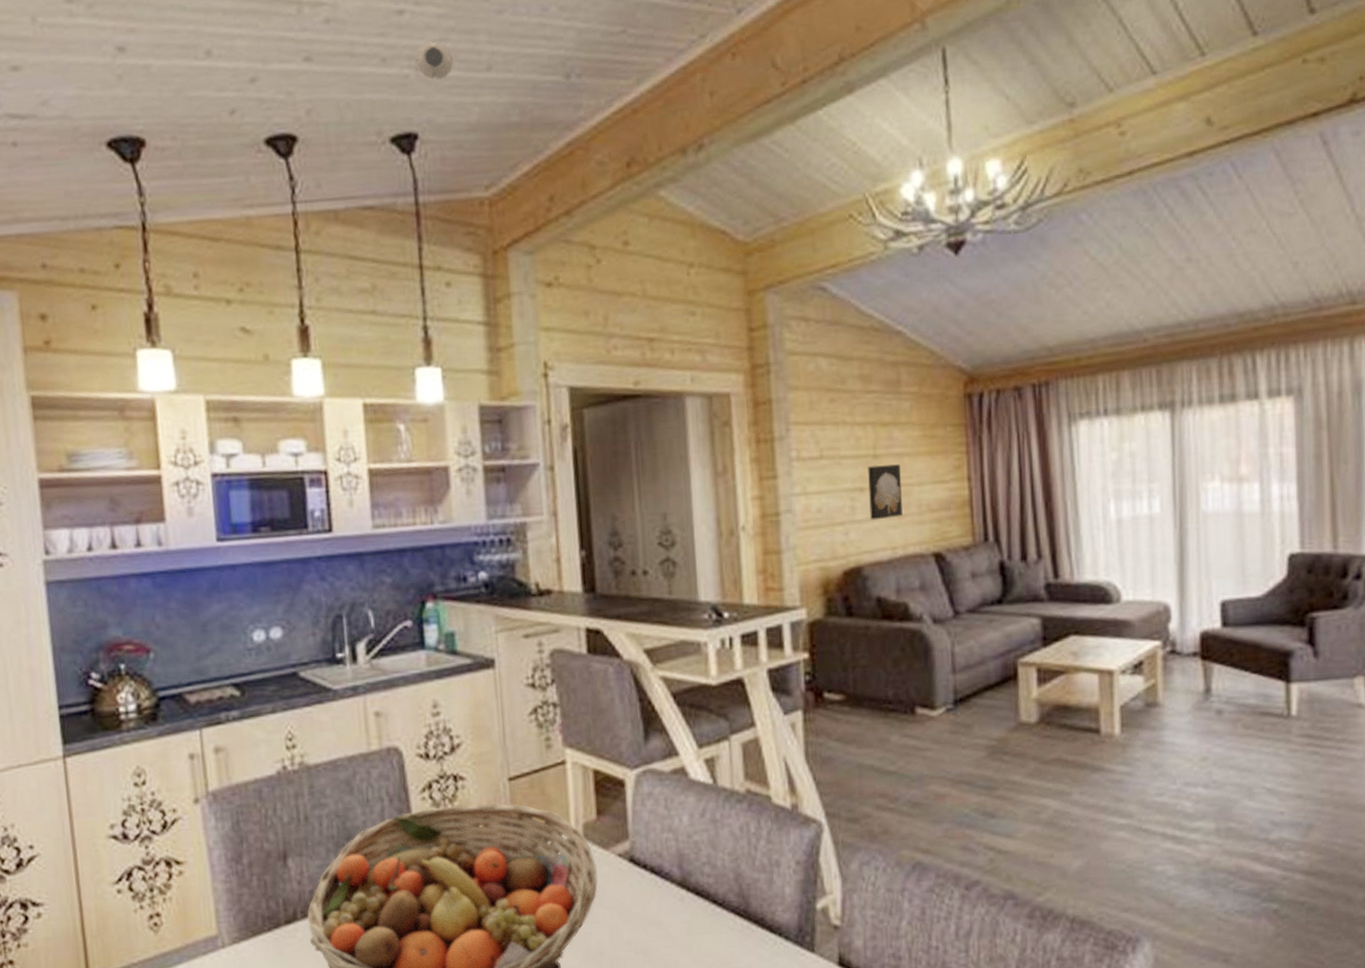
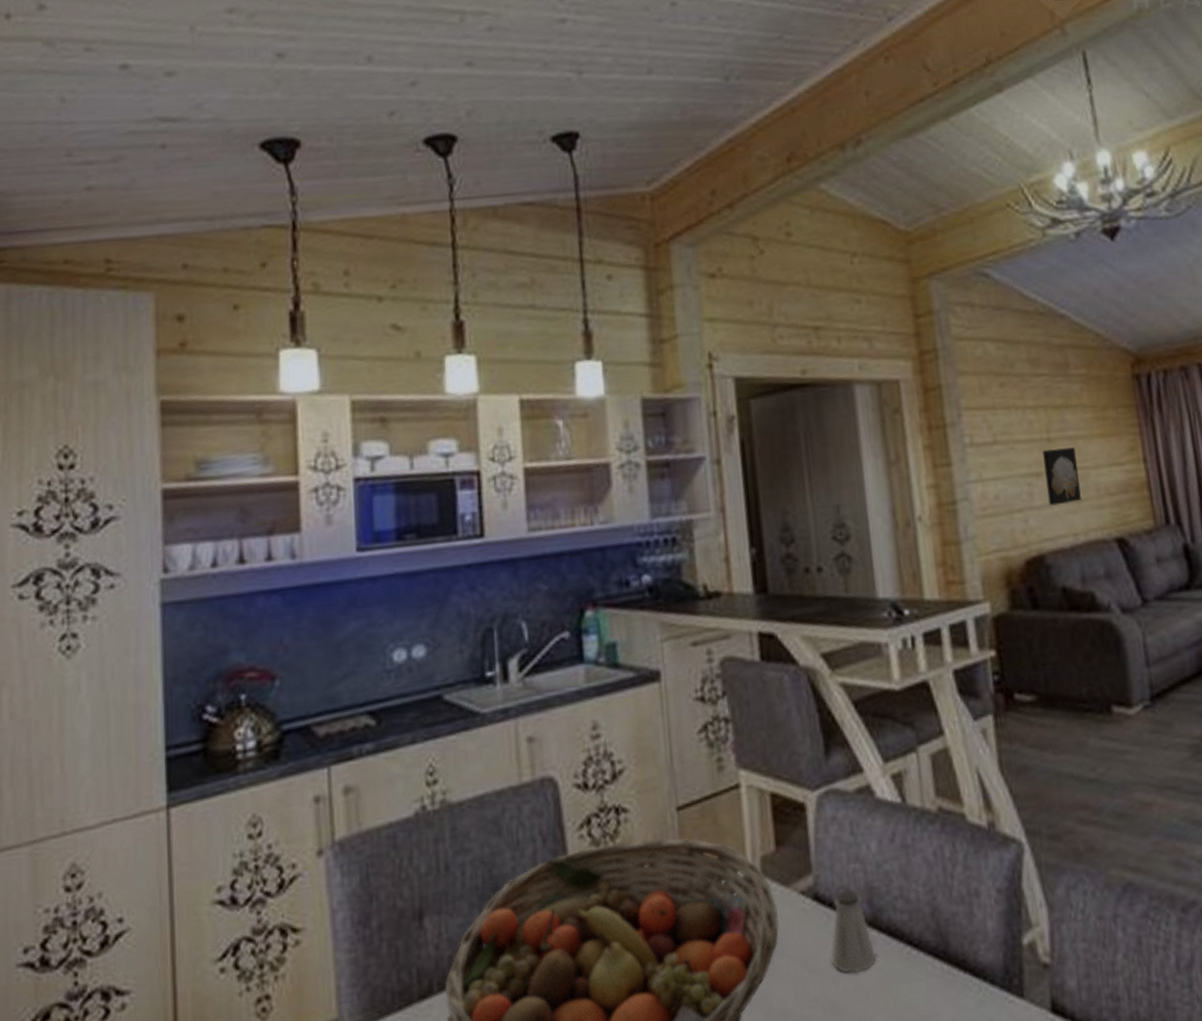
smoke detector: present [415,40,454,81] -> none [576,46,615,83]
saltshaker: none [642,854,683,924] -> present [830,889,876,973]

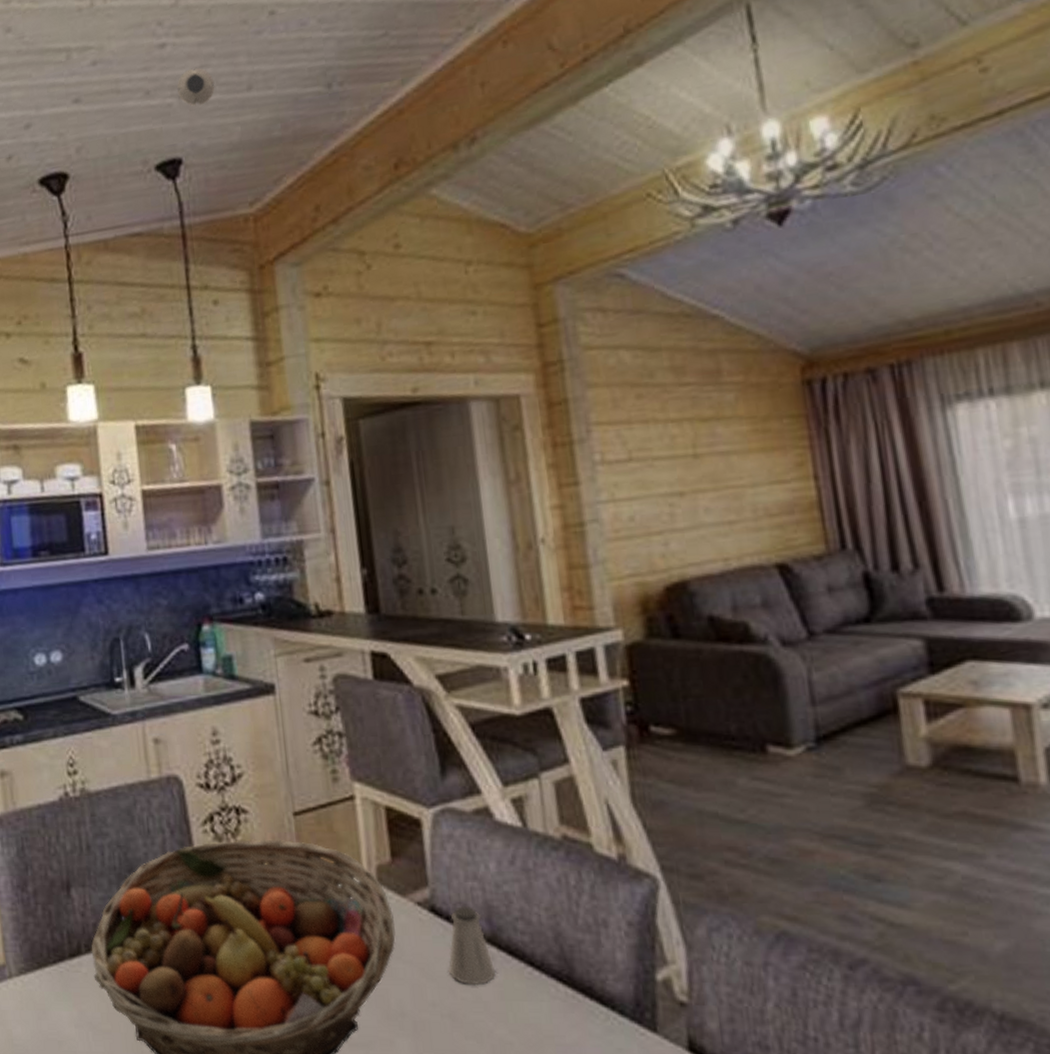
smoke detector: none [576,46,615,83] -> present [177,68,215,107]
wall art: present [1042,447,1081,506] -> none [687,464,734,528]

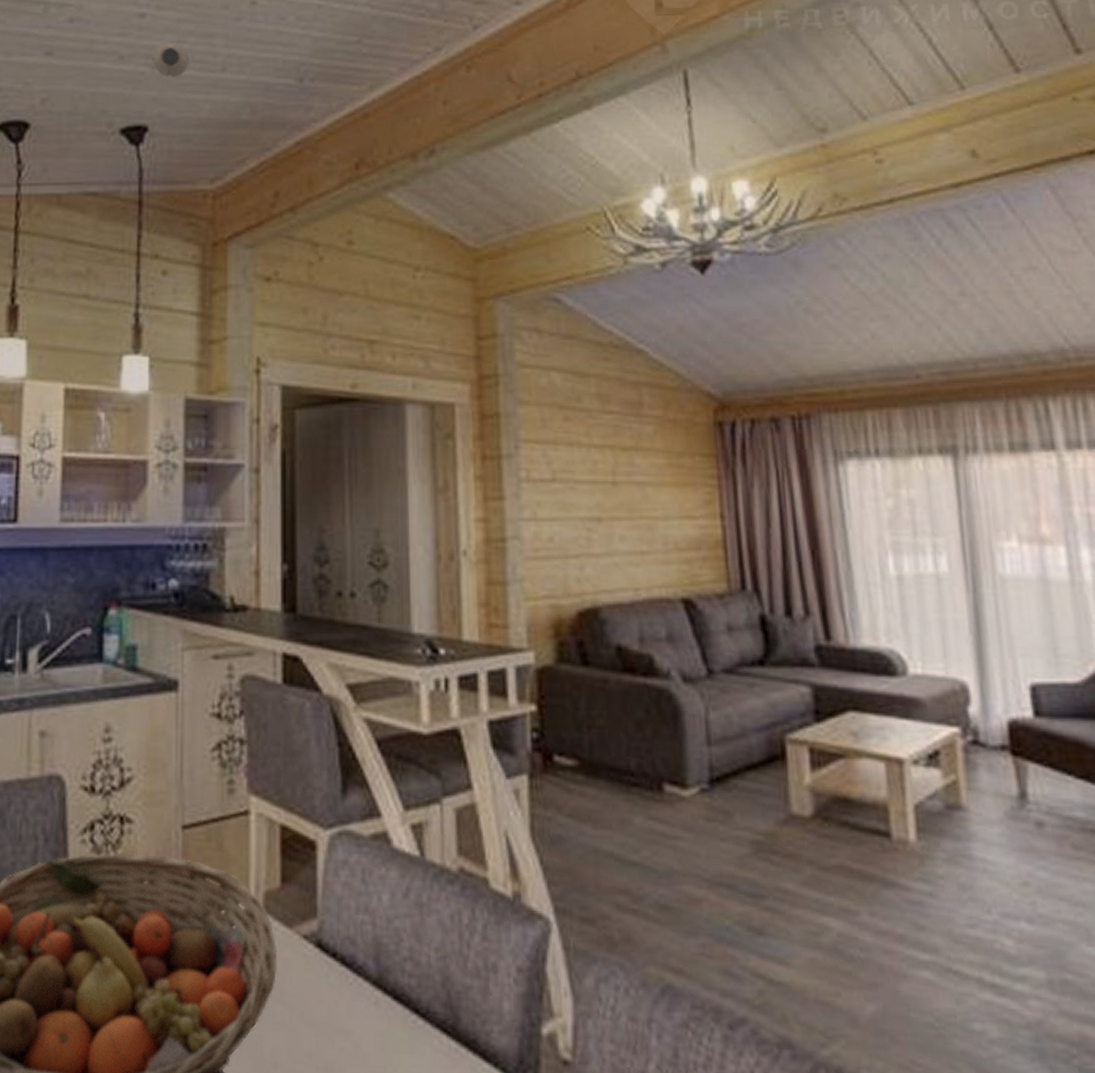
saltshaker: present [447,905,495,986] -> none [328,941,378,1034]

